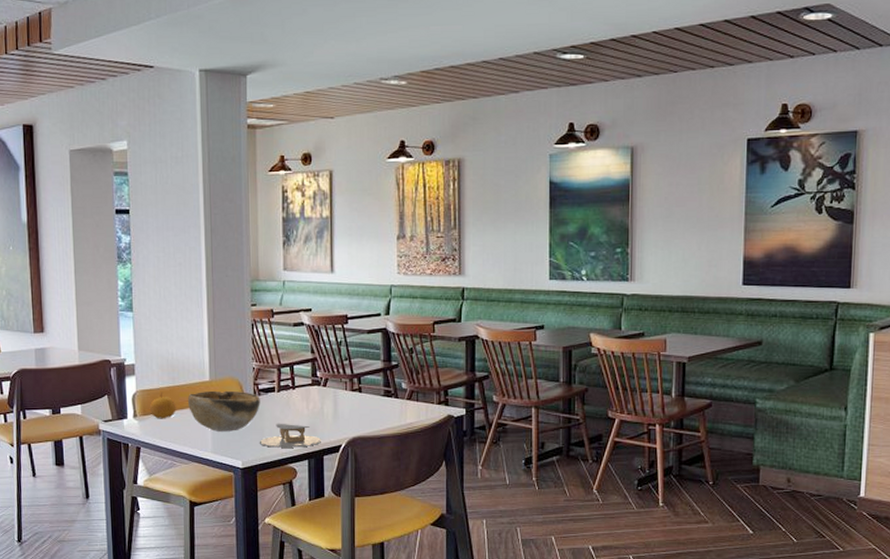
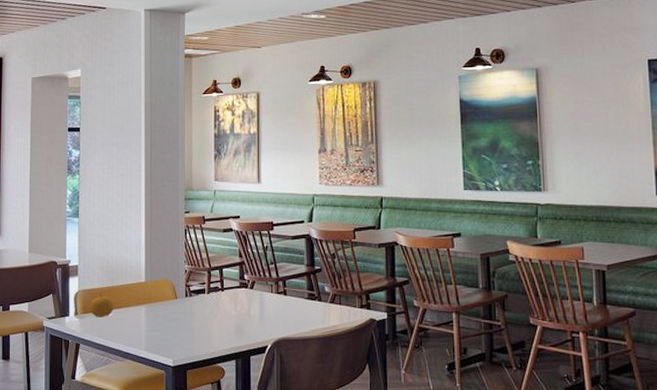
decorative bowl: present [187,390,260,431] -> none [124,291,191,331]
napkin holder: present [260,424,321,448] -> none [190,324,248,348]

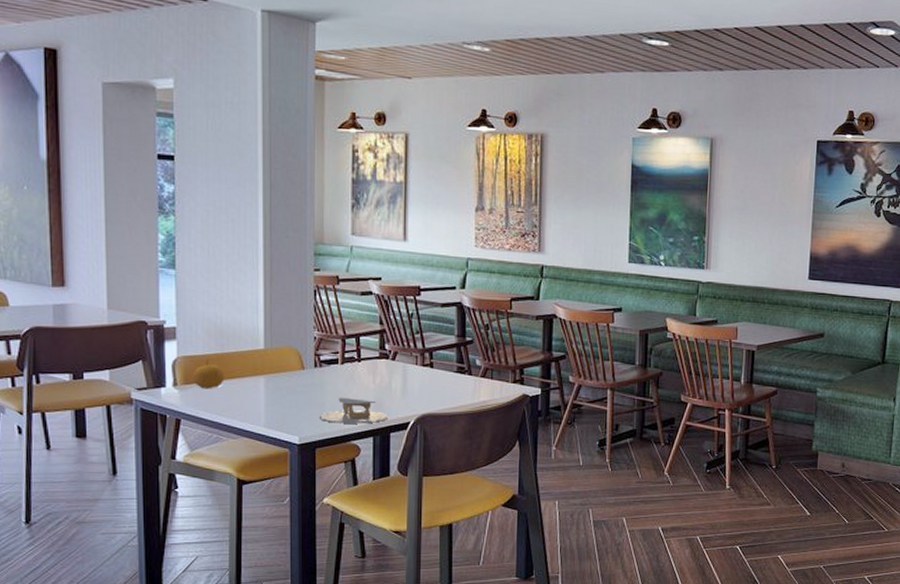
napkin holder: none [190,324,248,348] -> present [320,398,388,424]

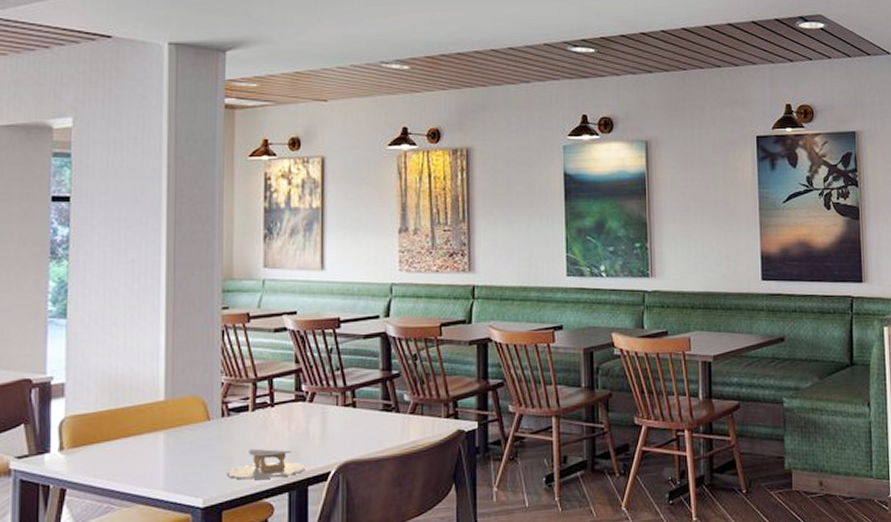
fruit: present [192,359,224,389] -> none [81,417,118,452]

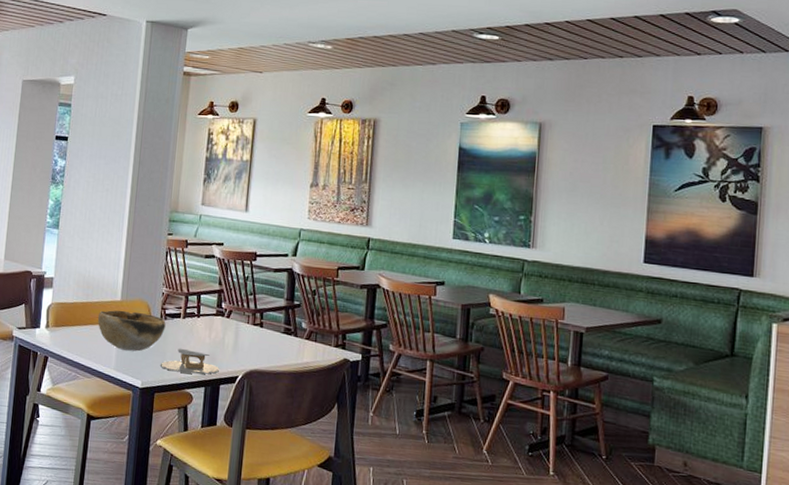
decorative bowl: none [133,411,230,464] -> present [97,310,166,352]

